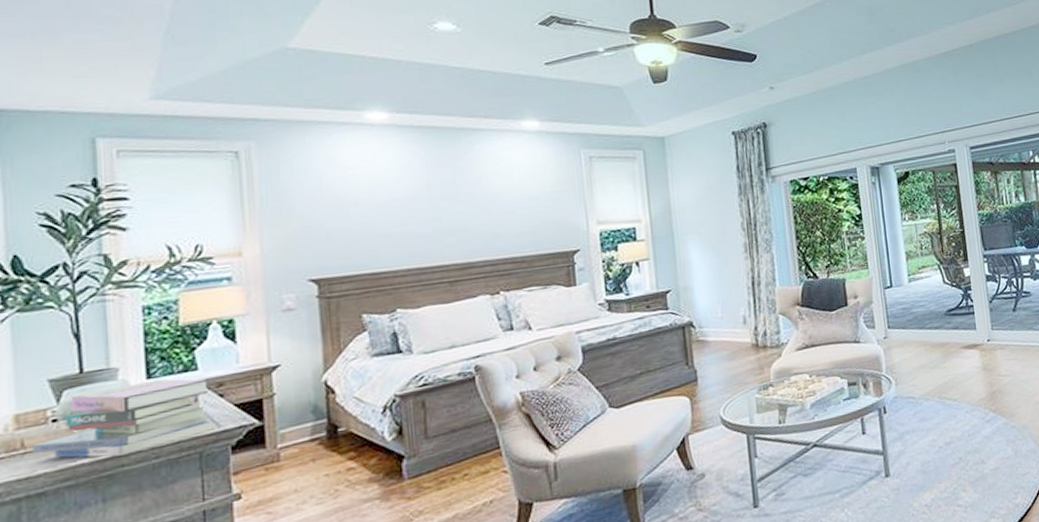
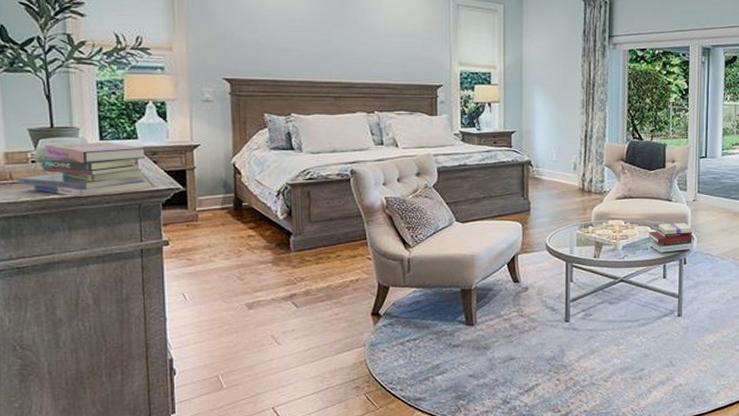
books: none [838,364,892,405] -> present [648,222,694,253]

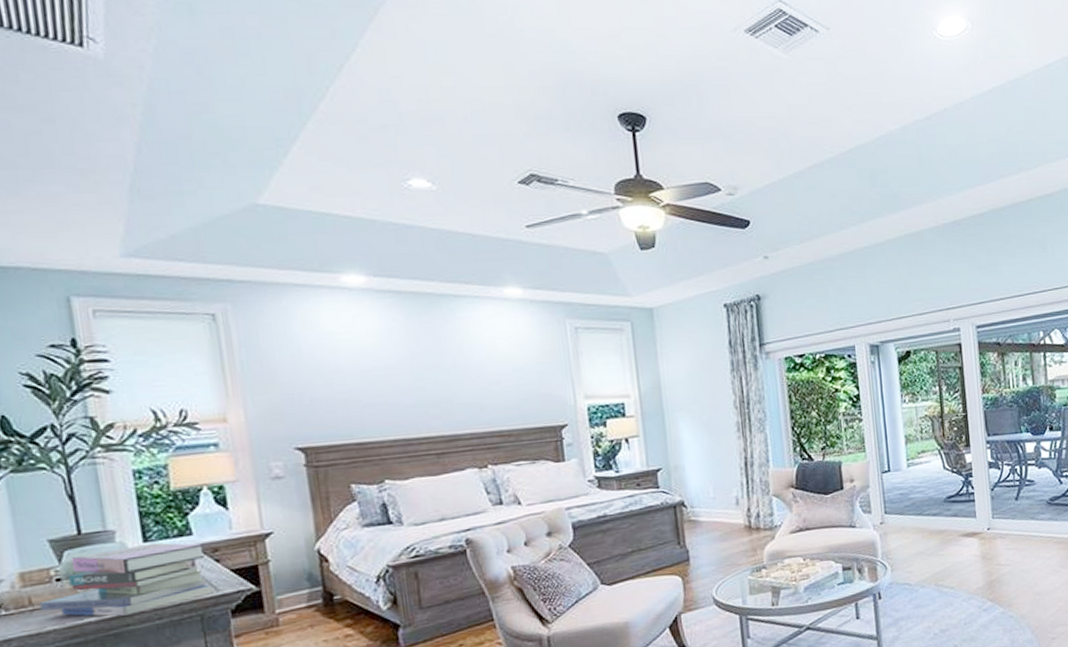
books: present [648,222,694,253] -> none [833,550,888,590]

